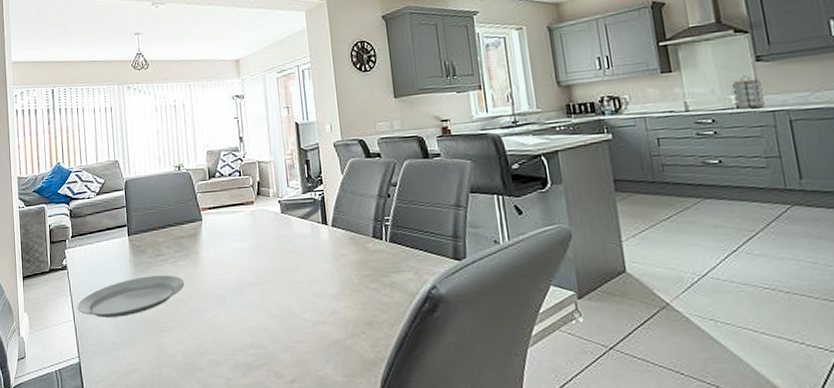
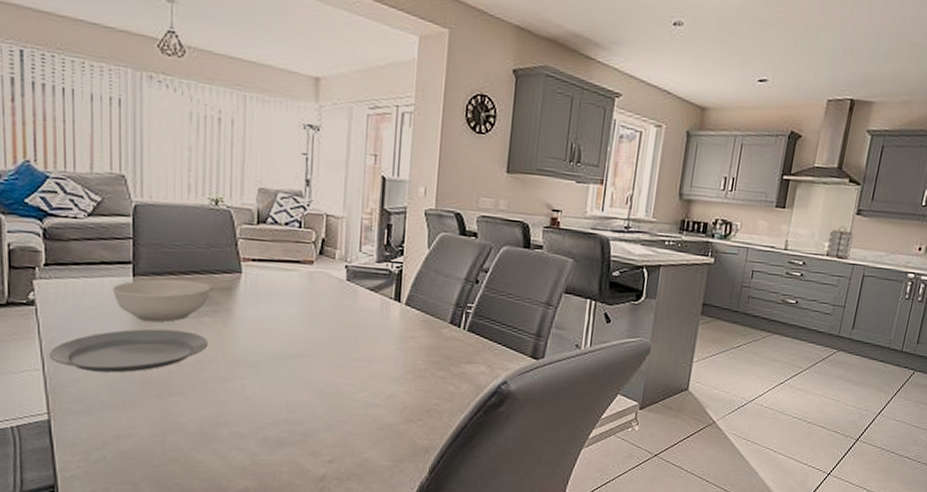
bowl: none [115,232,182,271] -> present [112,279,211,322]

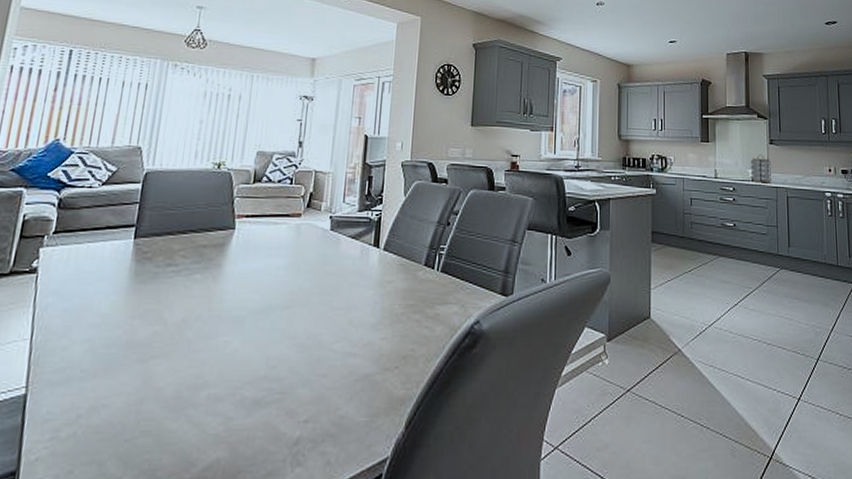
plate: present [49,328,208,373] -> none [40,289,197,338]
bowl: present [112,279,211,322] -> none [112,239,205,283]

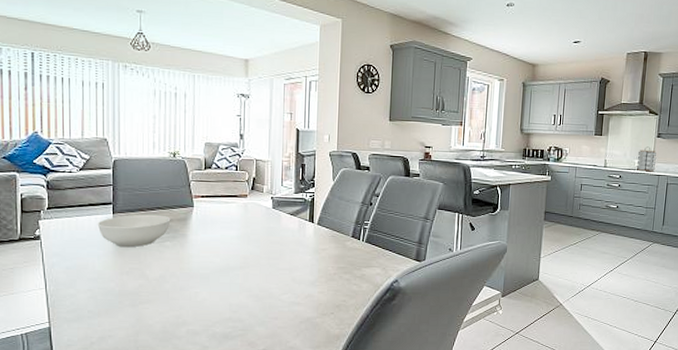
bowl: none [112,239,205,283] -> present [97,214,171,248]

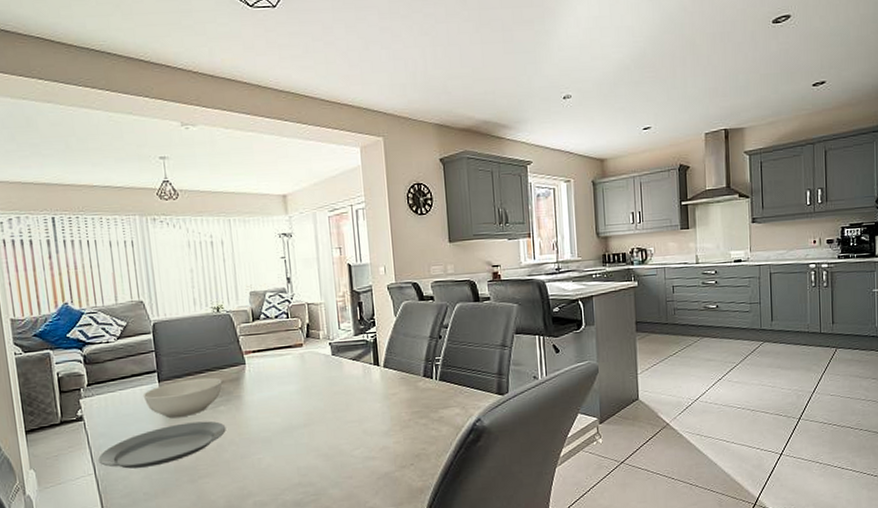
plate: none [50,253,169,288] -> present [98,421,226,469]
spice rack: present [636,146,656,172] -> none [732,234,754,264]

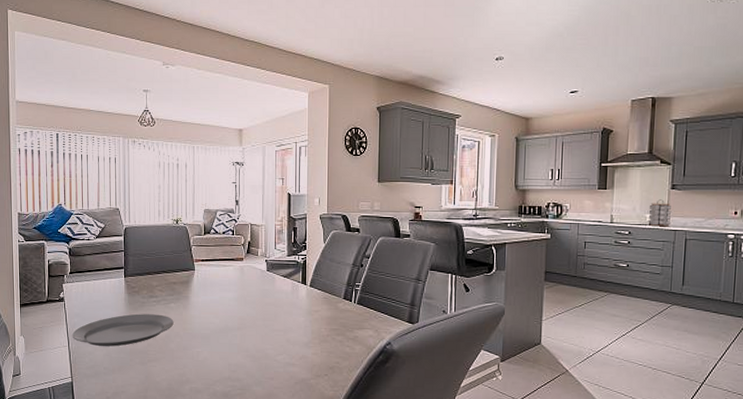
bowl: present [143,377,223,419] -> none [111,277,175,309]
spice rack: none [732,234,754,264] -> present [648,199,671,227]

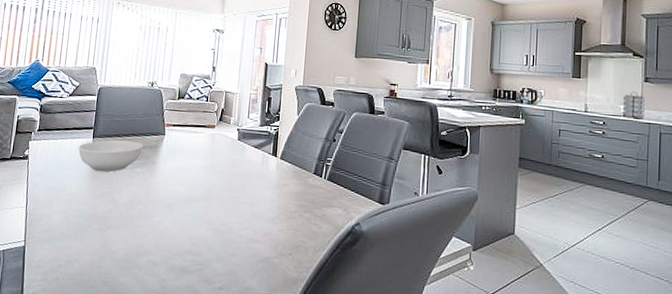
plate: present [72,313,174,347] -> none [31,176,138,211]
bowl: none [111,277,175,309] -> present [78,139,144,172]

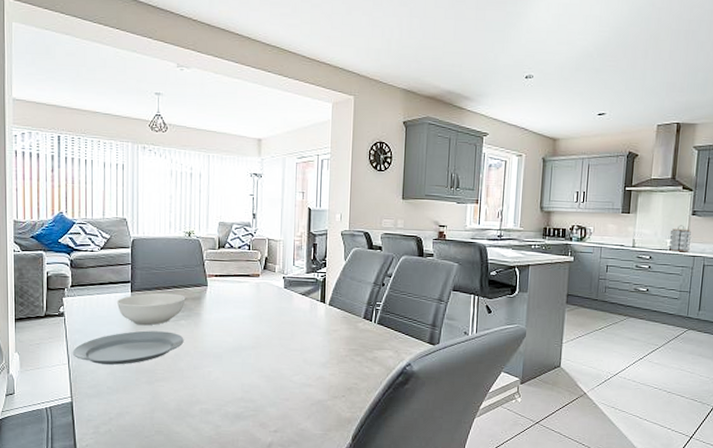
plate: none [31,176,138,211] -> present [73,330,184,365]

